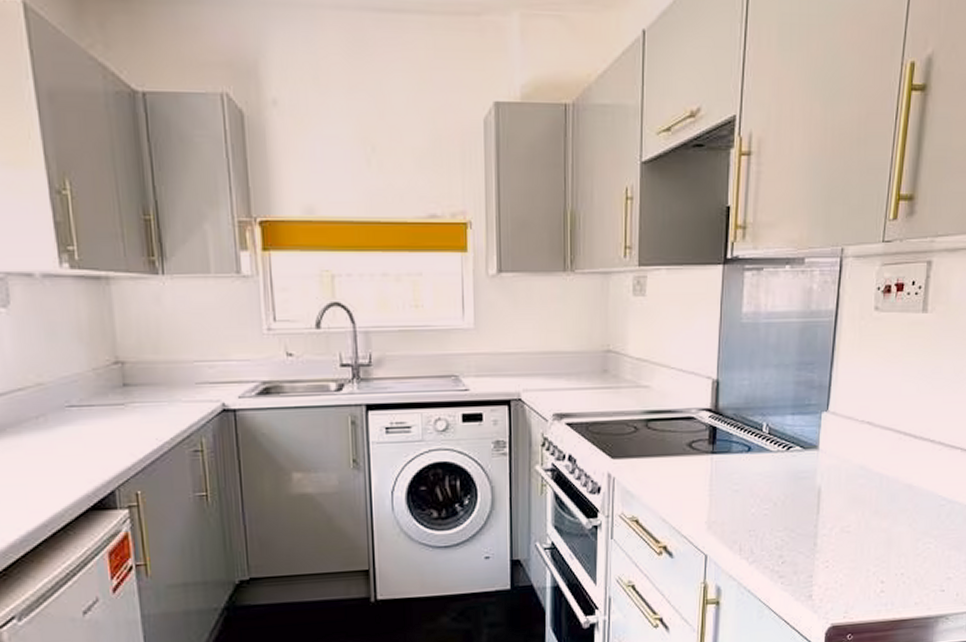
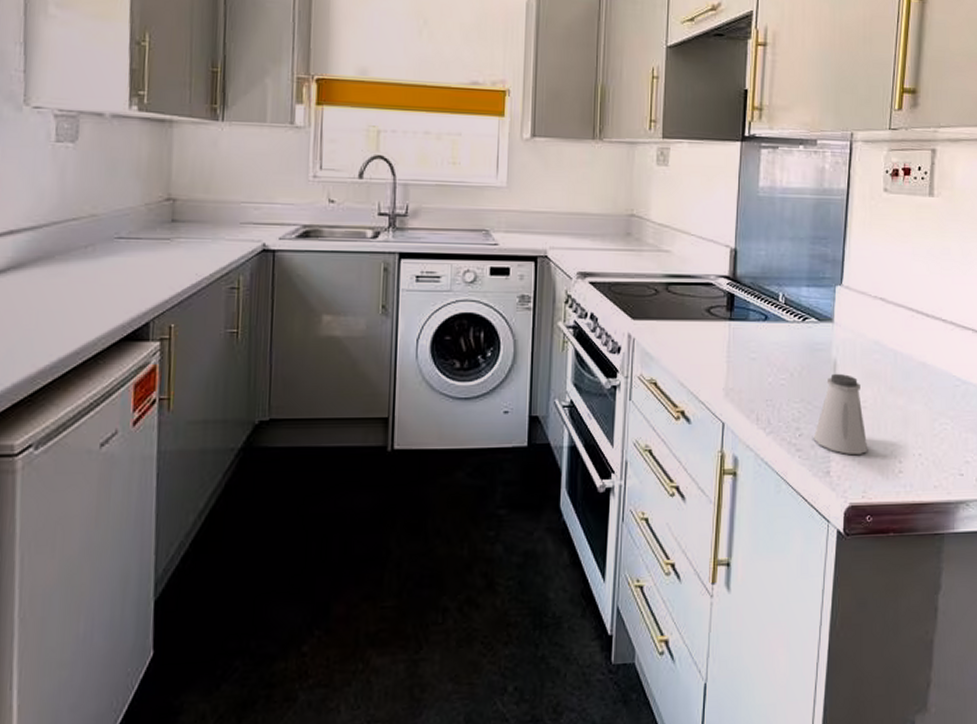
saltshaker: none [796,500,851,579] -> present [813,373,868,456]

